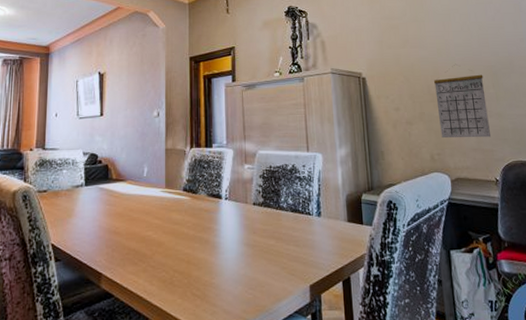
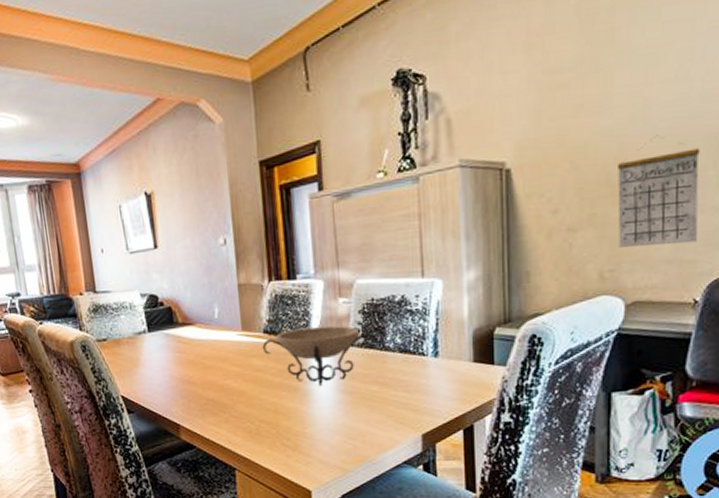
decorative bowl: none [181,187,274,240] -> present [262,326,377,387]

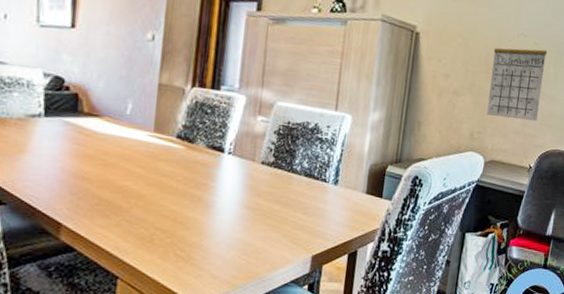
decorative bowl: present [262,326,377,387] -> none [172,139,287,200]

